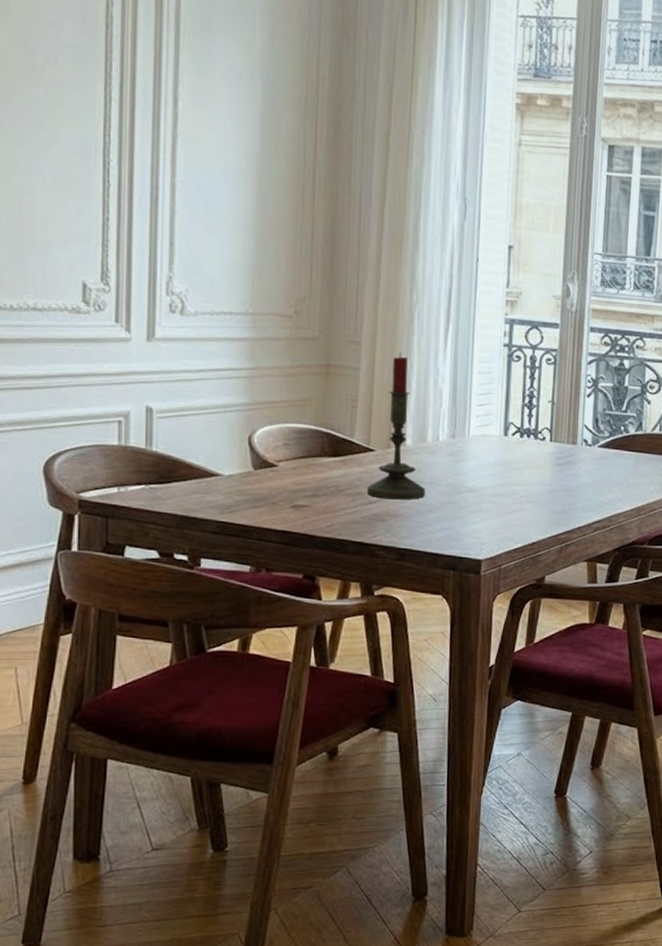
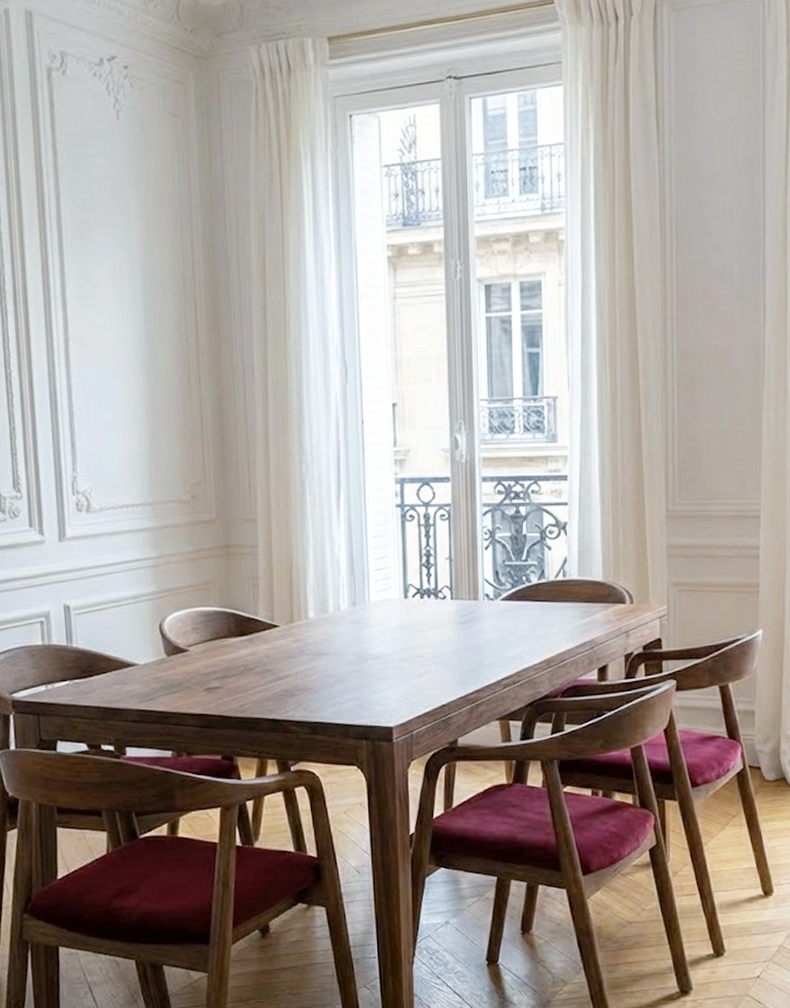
candle: present [366,352,425,500] -> none [274,525,331,674]

